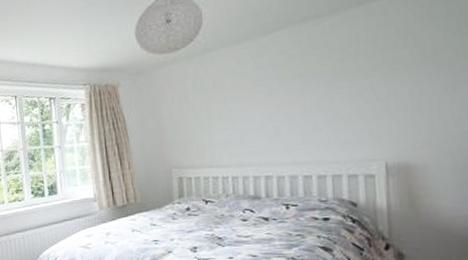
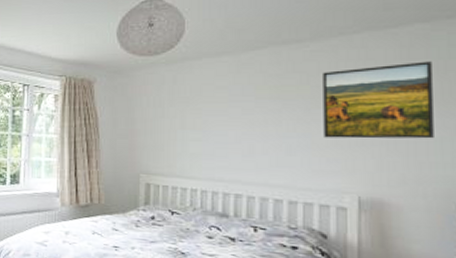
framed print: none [343,19,458,110] -> present [323,61,434,139]

